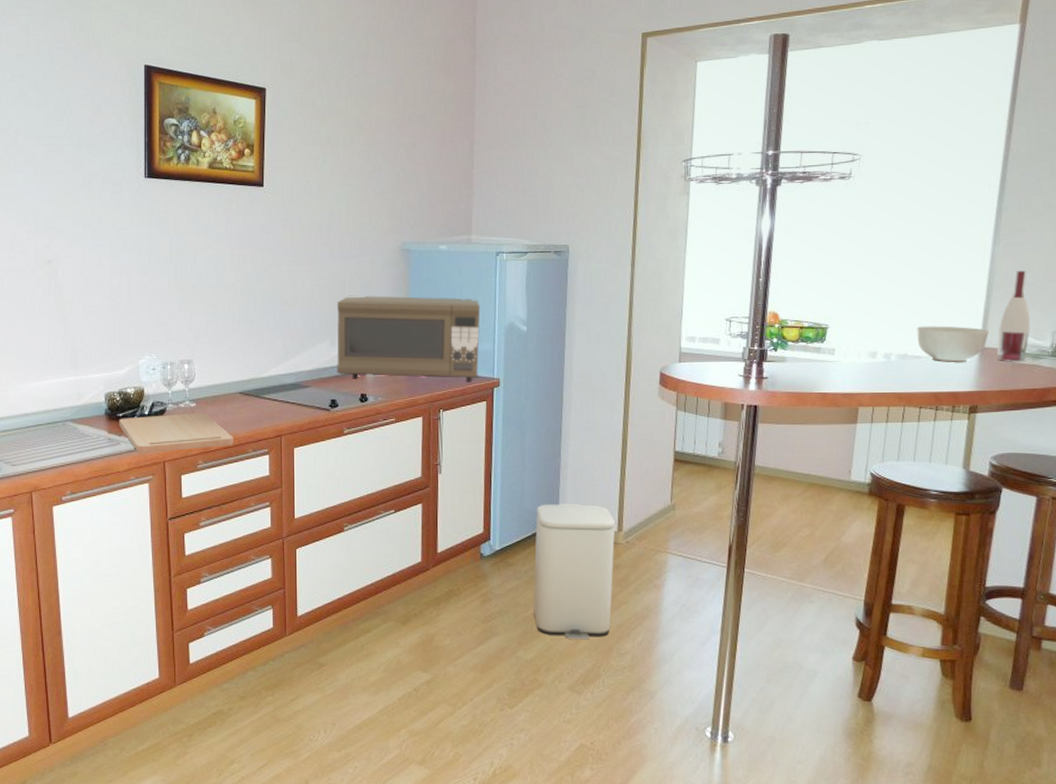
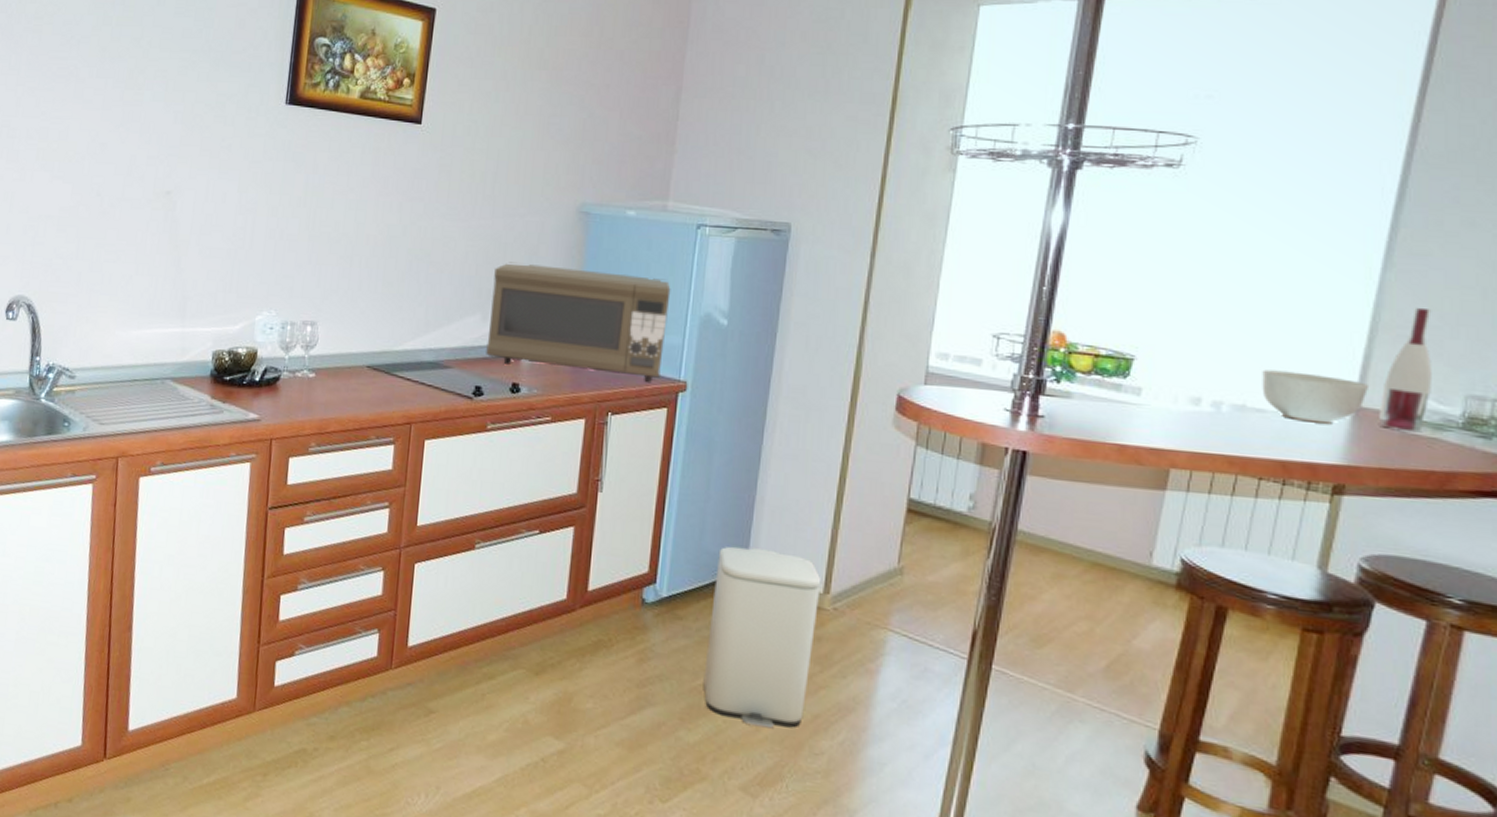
cutting board: present [119,413,233,454] -> none [224,382,355,429]

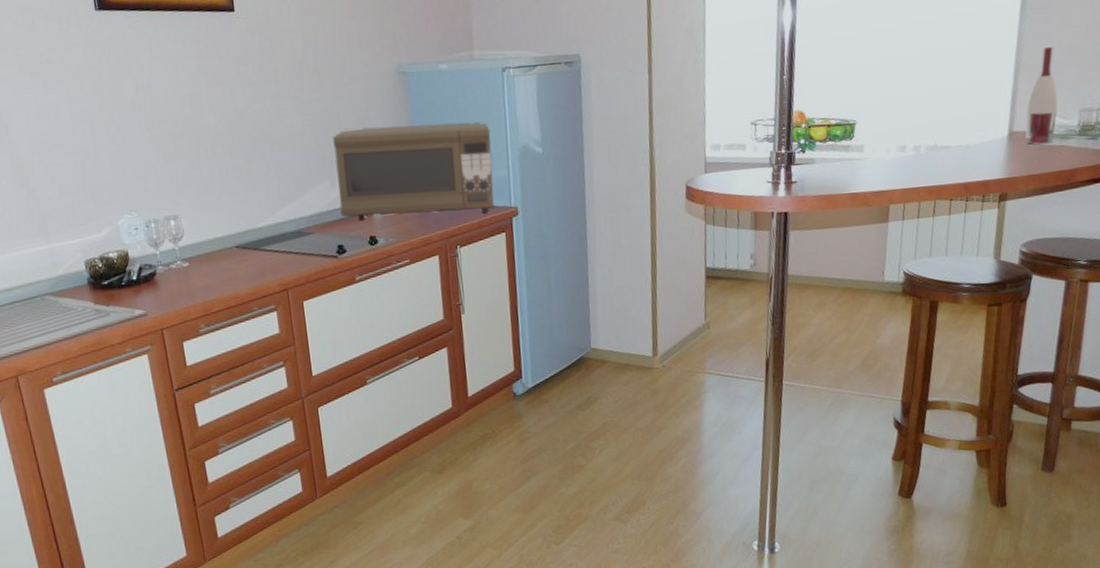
pedal bin: present [703,546,822,729] -> none [567,331,652,471]
bowl: present [1262,369,1370,424] -> none [945,111,1018,150]

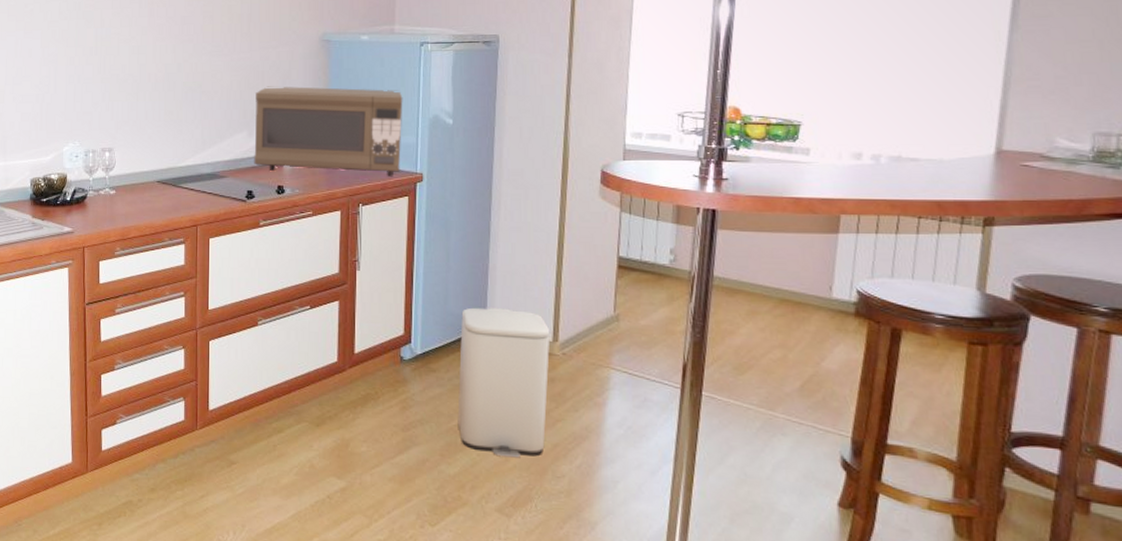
pedal bin: none [567,331,652,471] -> present [457,307,550,458]
wine bottle: present [1024,46,1058,144] -> none [1017,61,1063,168]

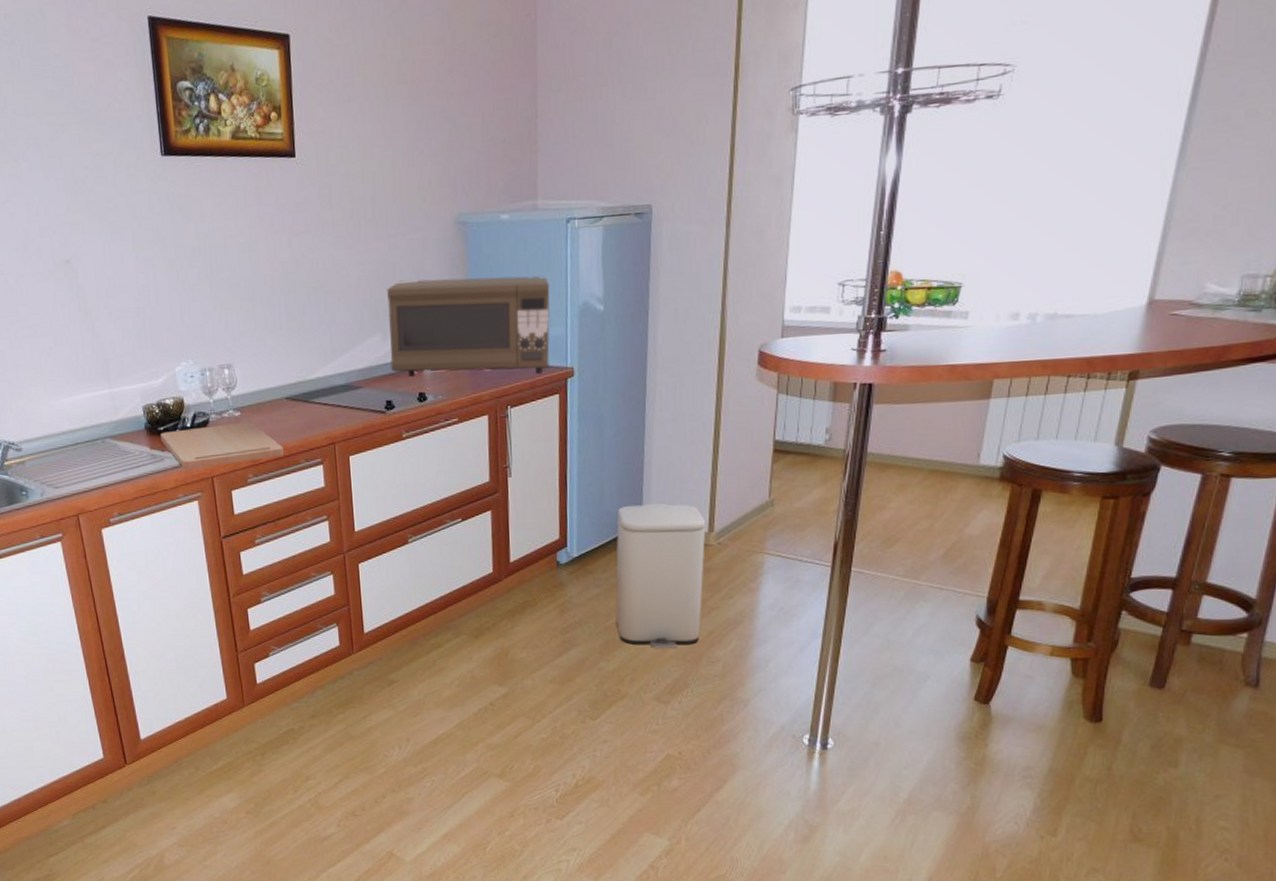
cutting board: none [43,200,150,239] -> present [161,422,284,470]

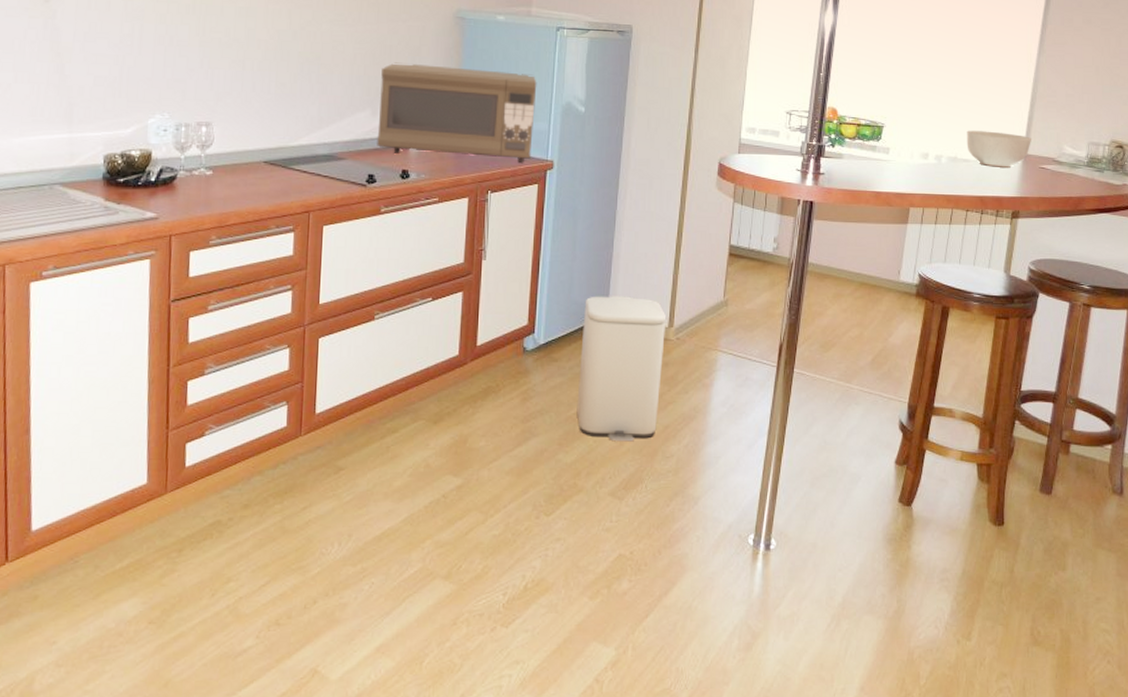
cutting board: present [161,422,284,470] -> none [119,181,254,226]
bowl: none [1071,276,1162,320] -> present [966,130,1032,168]

